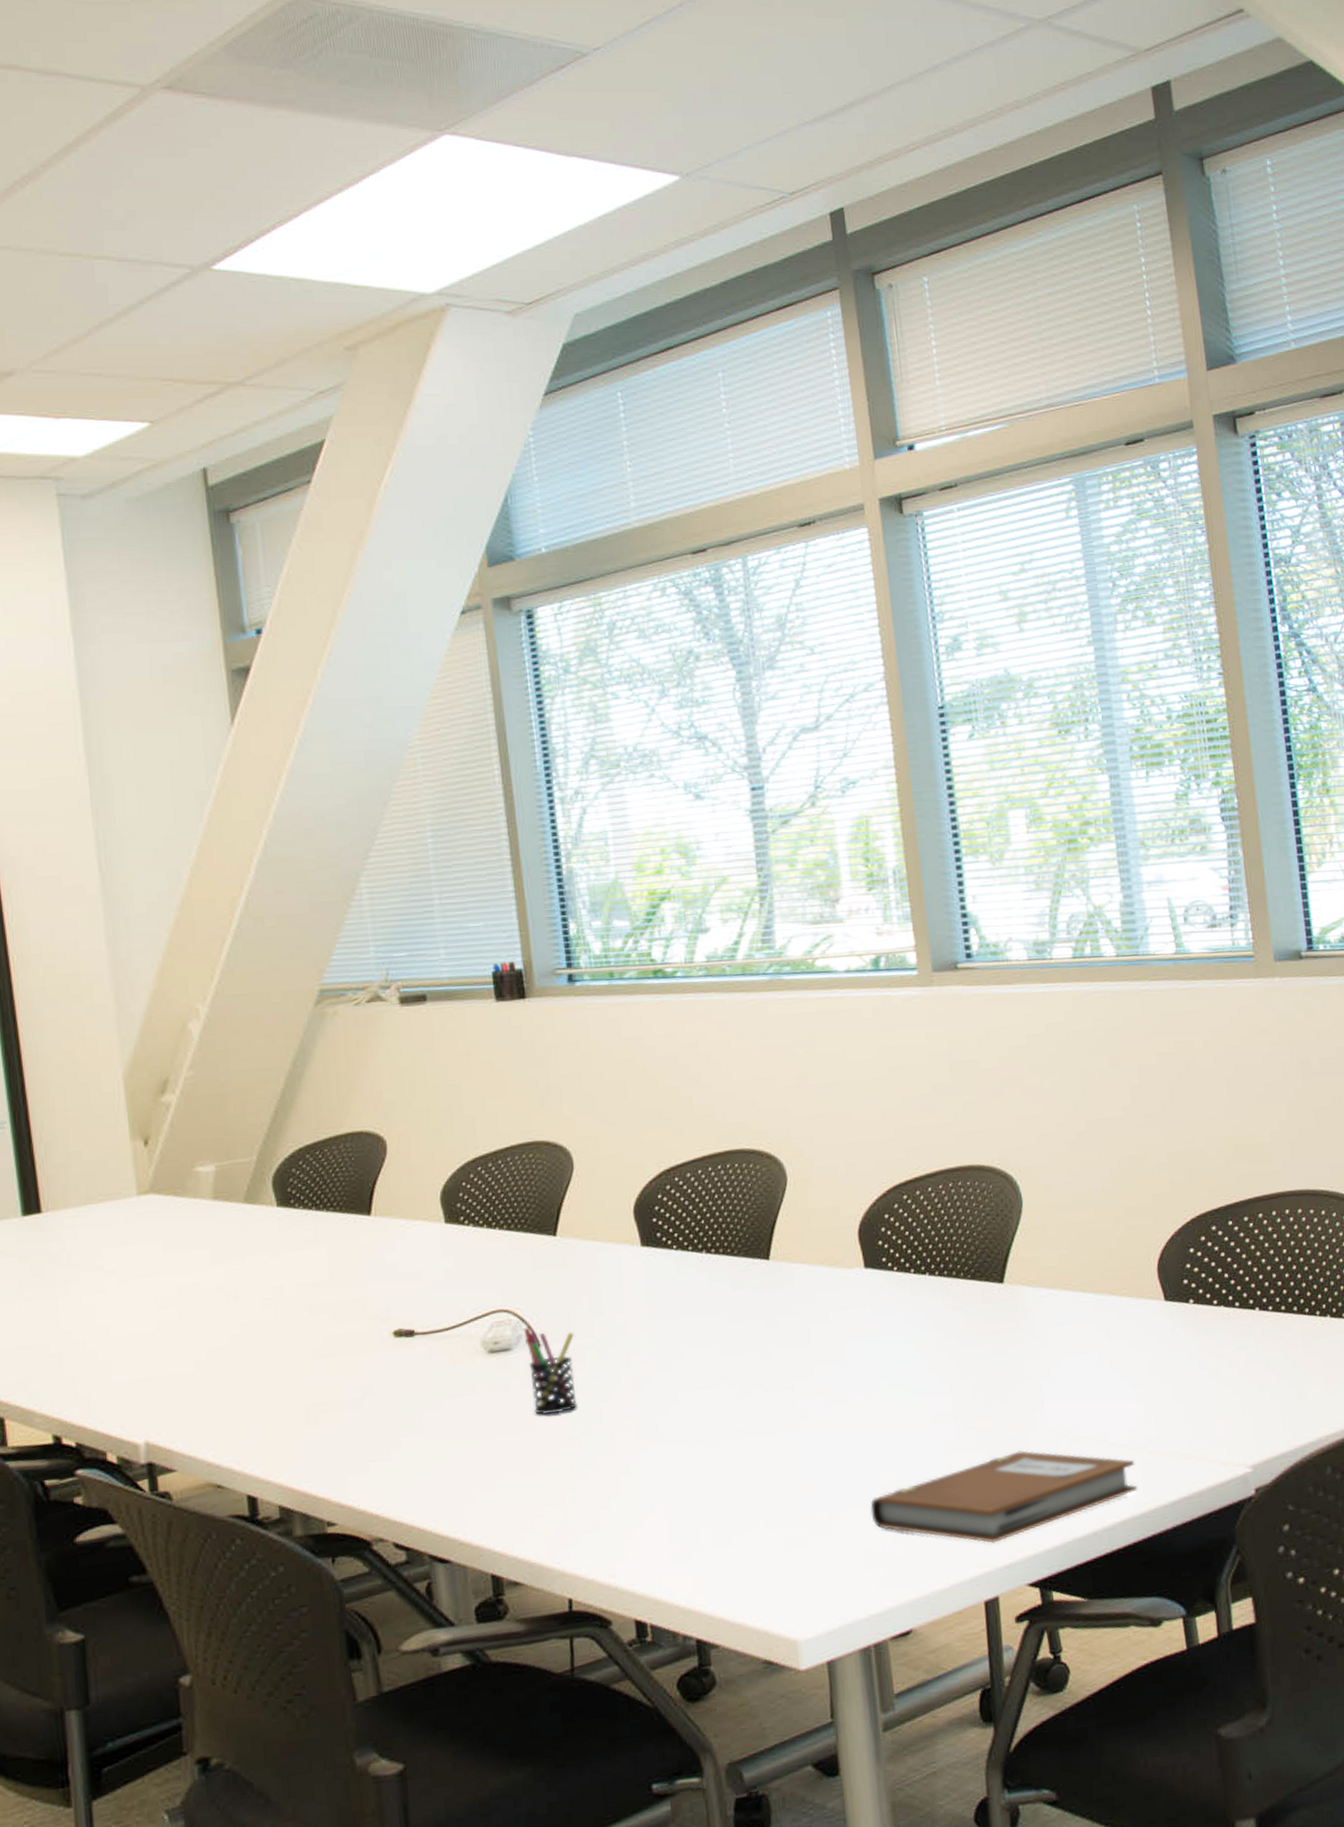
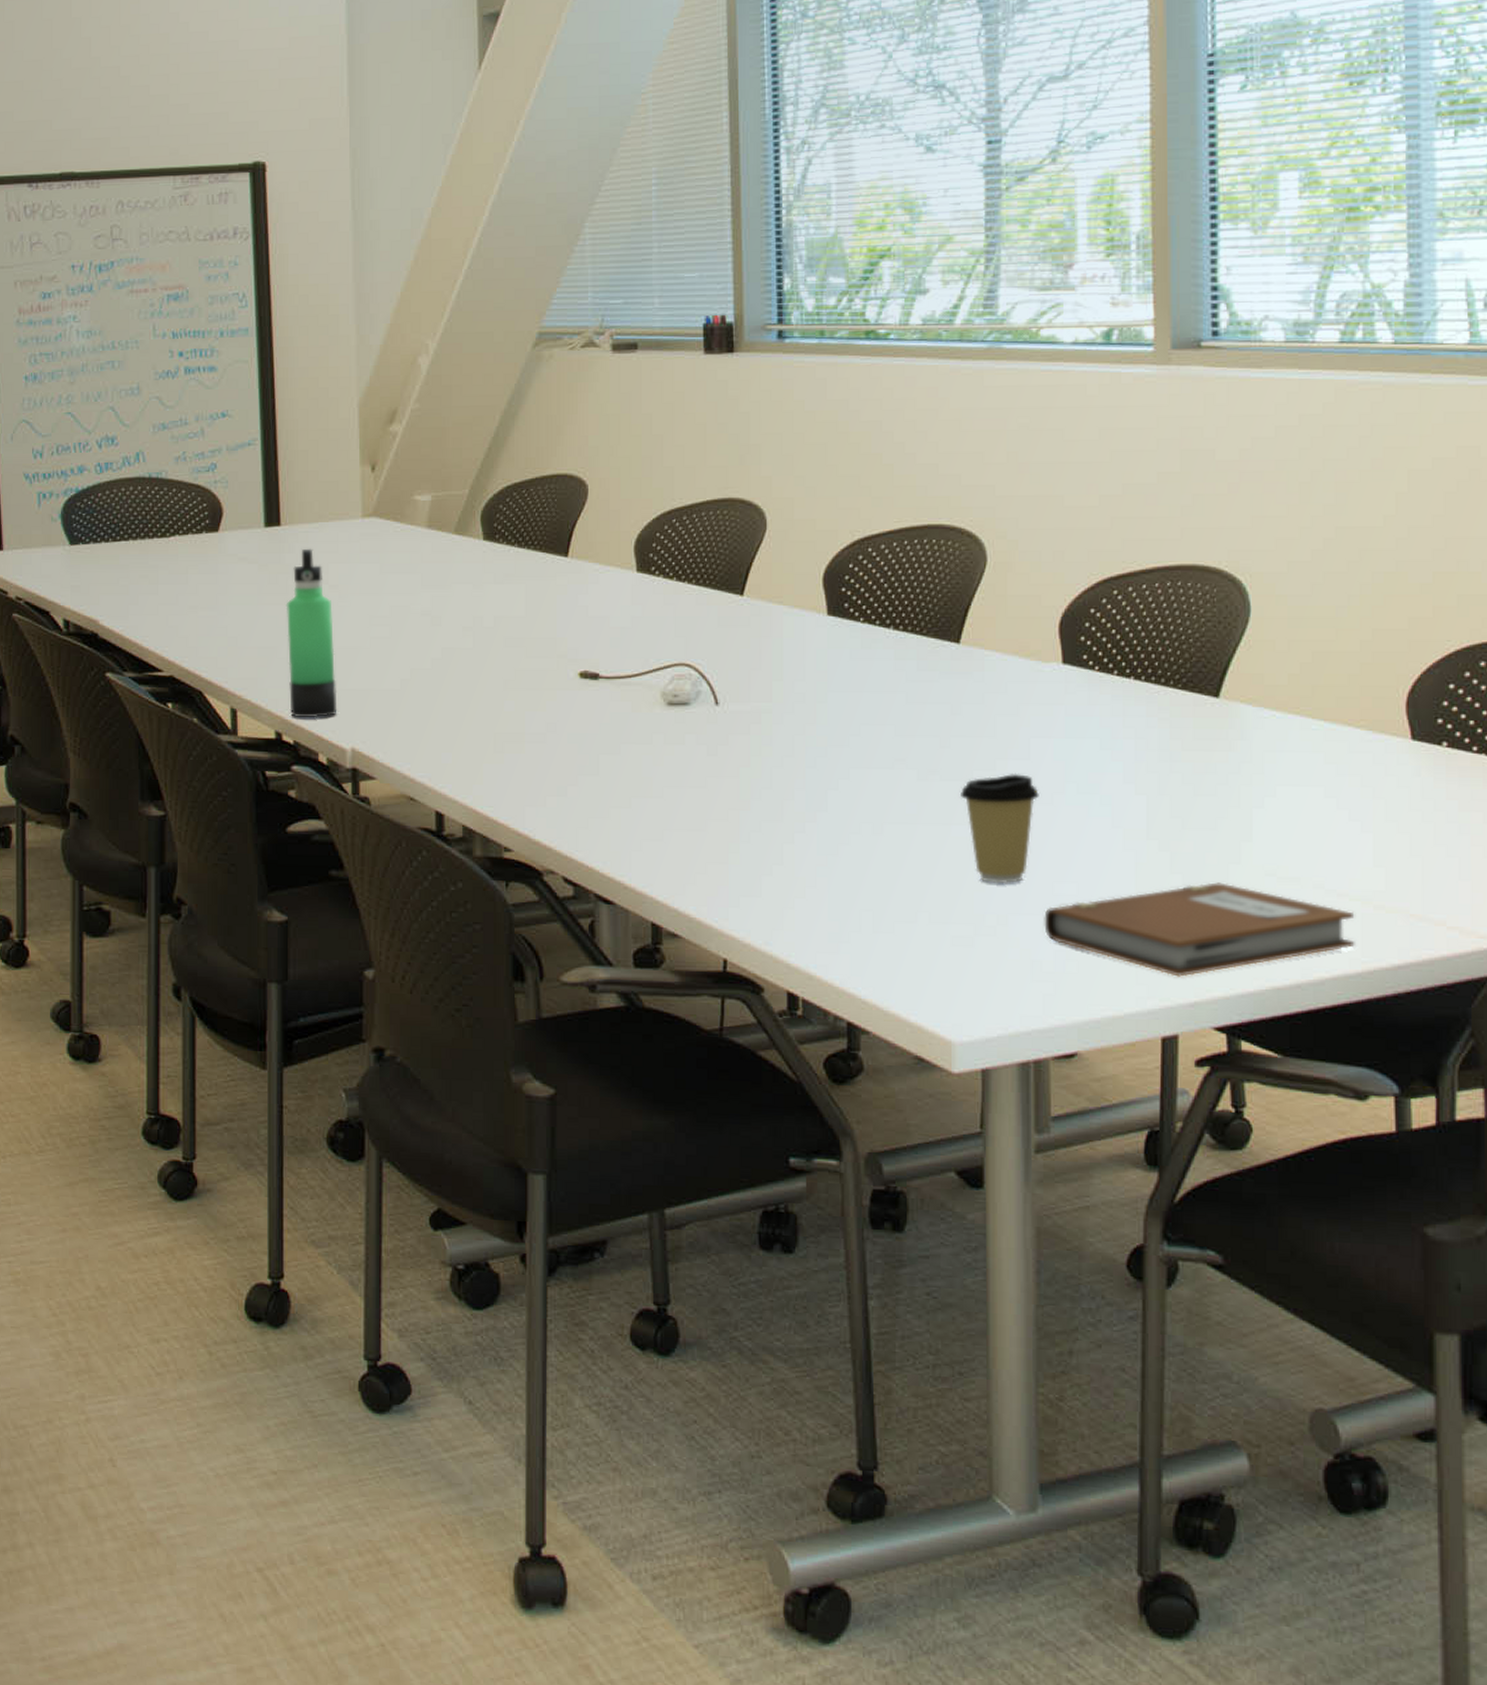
thermos bottle: none [54,1234,125,1417] -> present [286,548,337,718]
pen holder: present [523,1327,577,1415] -> none [703,683,753,774]
coffee cup: none [783,1375,855,1483] -> present [961,773,1039,884]

